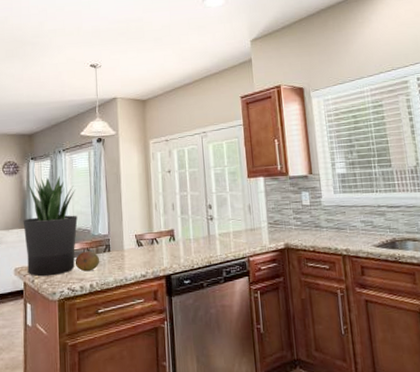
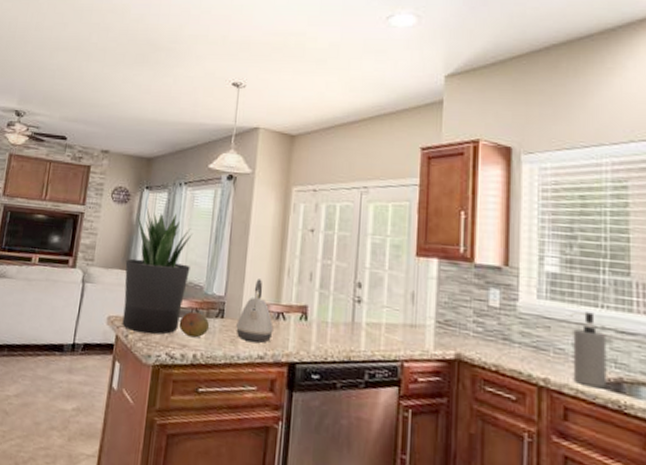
kettle: none [121,216,150,265] -> present [236,279,274,343]
soap dispenser: none [356,197,386,249] -> present [569,312,607,389]

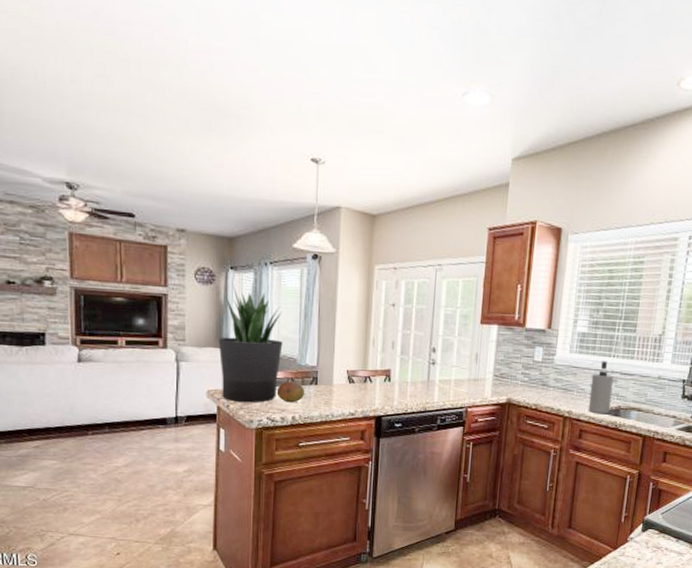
kettle: present [236,279,274,343] -> none [329,349,362,402]

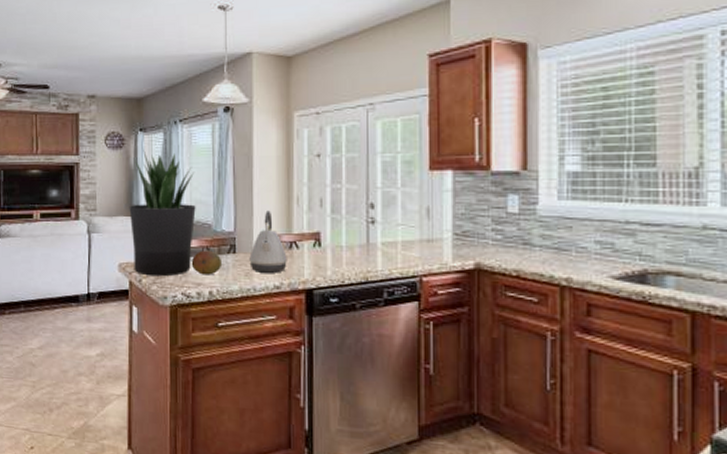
kettle: none [329,349,362,402] -> present [249,210,287,273]
soap dispenser: present [588,361,614,415] -> none [592,208,631,282]

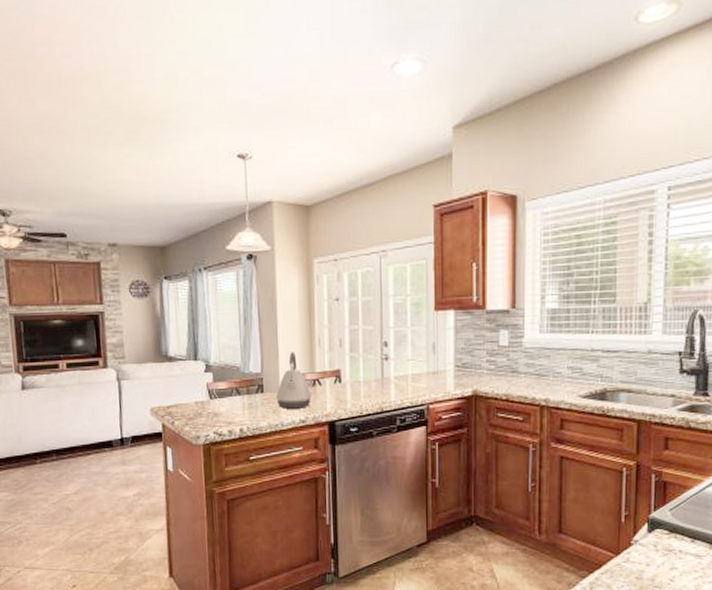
planter: present [129,149,196,276] -> none [158,296,224,417]
fruit: present [191,250,223,275] -> none [221,391,252,414]

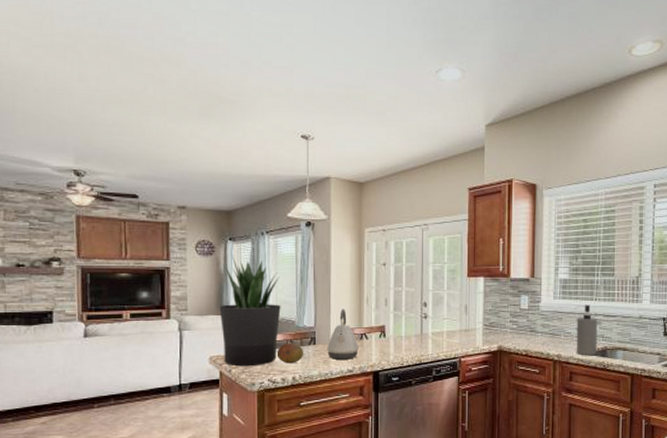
planter: none [158,296,224,417] -> present [219,256,281,366]
fruit: none [221,391,252,414] -> present [276,343,304,364]
soap dispenser: none [566,338,595,400] -> present [574,304,598,356]

